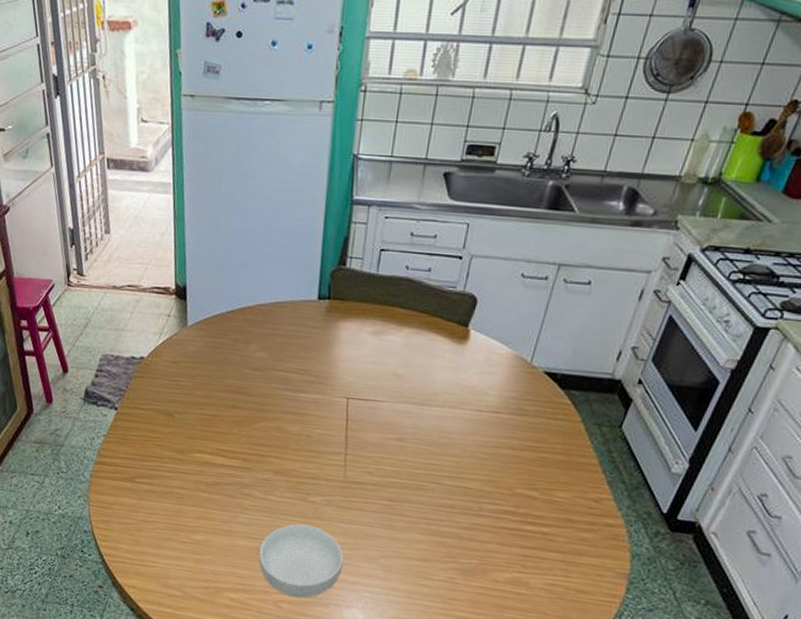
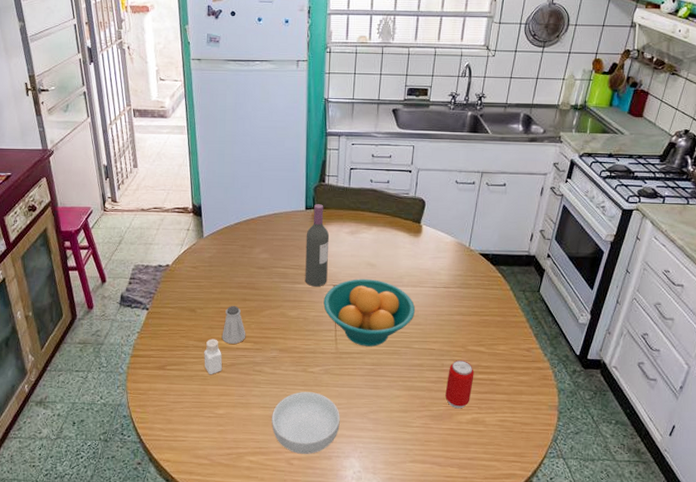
pepper shaker: none [181,450,203,494] -> present [204,339,223,375]
saltshaker: none [203,413,234,460] -> present [221,306,246,344]
wine bottle: none [311,293,347,399] -> present [305,204,330,287]
fruit bowl: none [332,392,451,478] -> present [323,279,416,347]
beverage can: none [479,504,521,565] -> present [445,359,474,409]

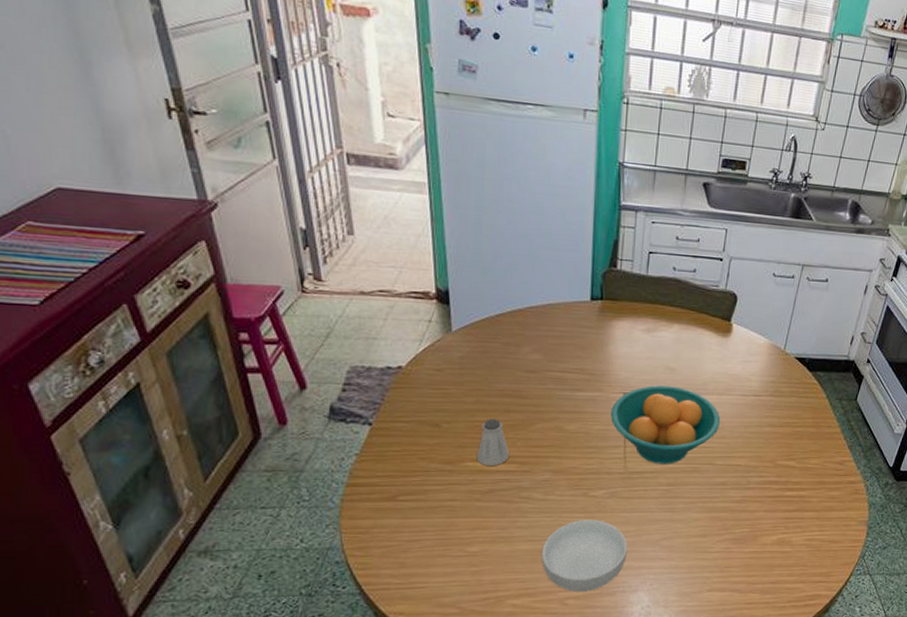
pepper shaker: present [204,339,223,375] -> none [451,460,478,505]
wine bottle: present [305,204,330,287] -> none [588,294,621,395]
beverage can: present [445,359,474,409] -> none [750,476,783,530]

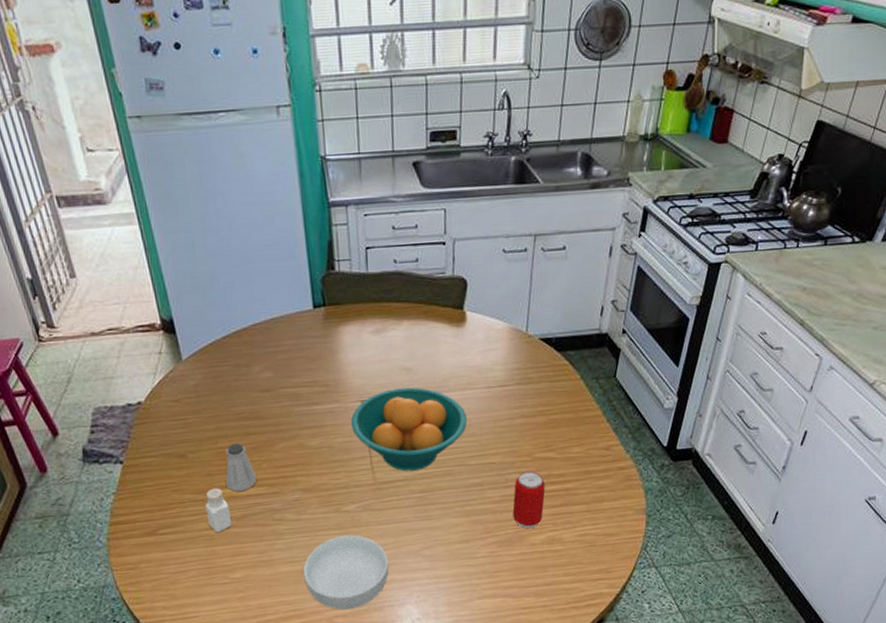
pepper shaker: none [451,460,478,505] -> present [205,488,233,533]
beverage can: none [750,476,783,530] -> present [512,471,546,529]

